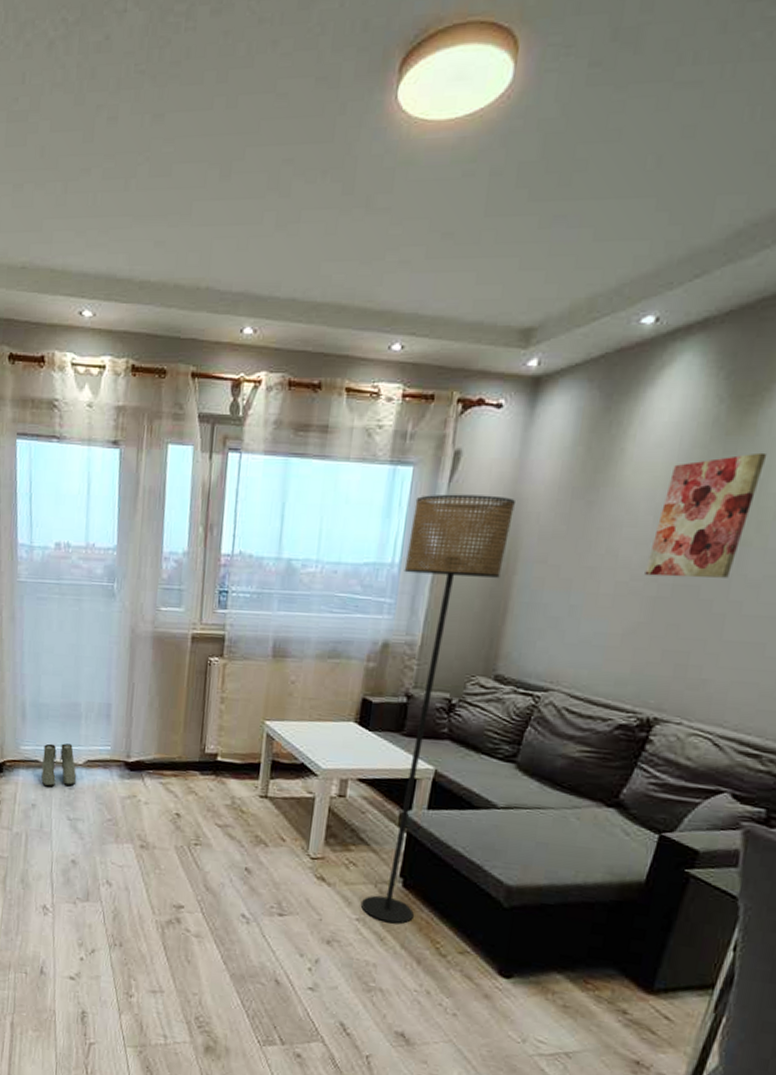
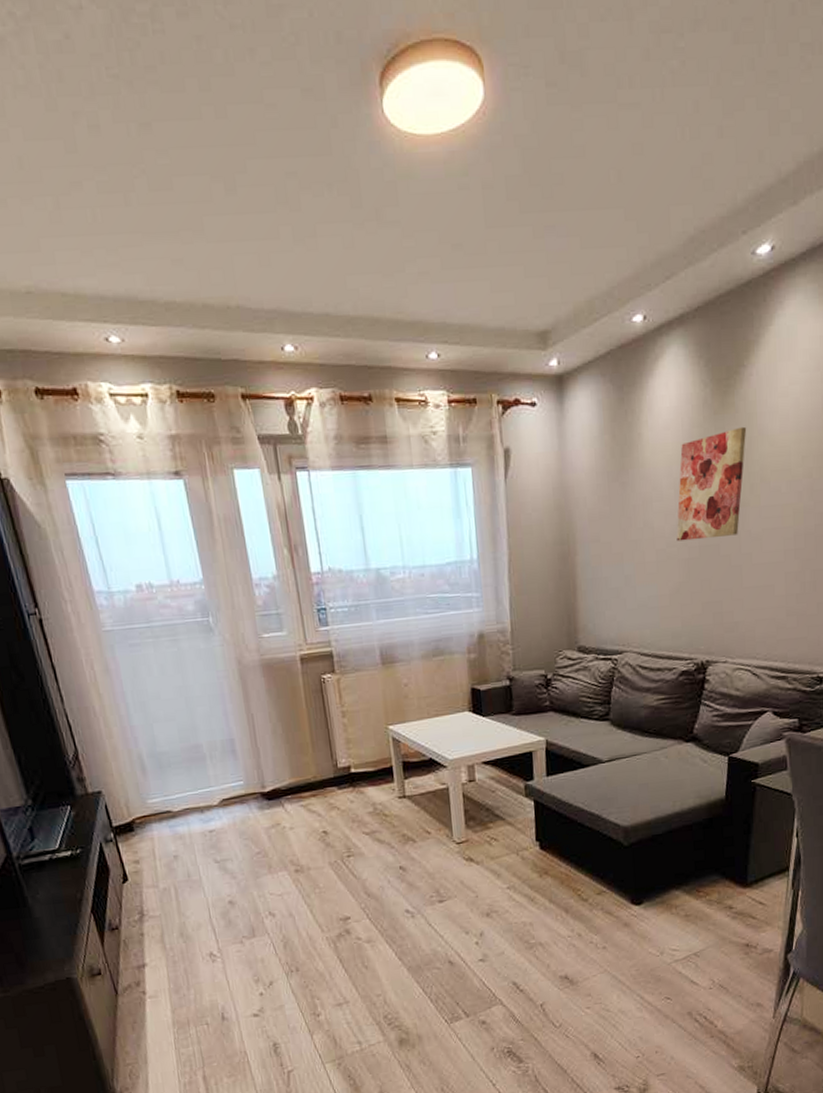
boots: present [41,743,77,786] -> none [172,787,216,834]
floor lamp: present [360,494,515,924] -> none [479,486,565,884]

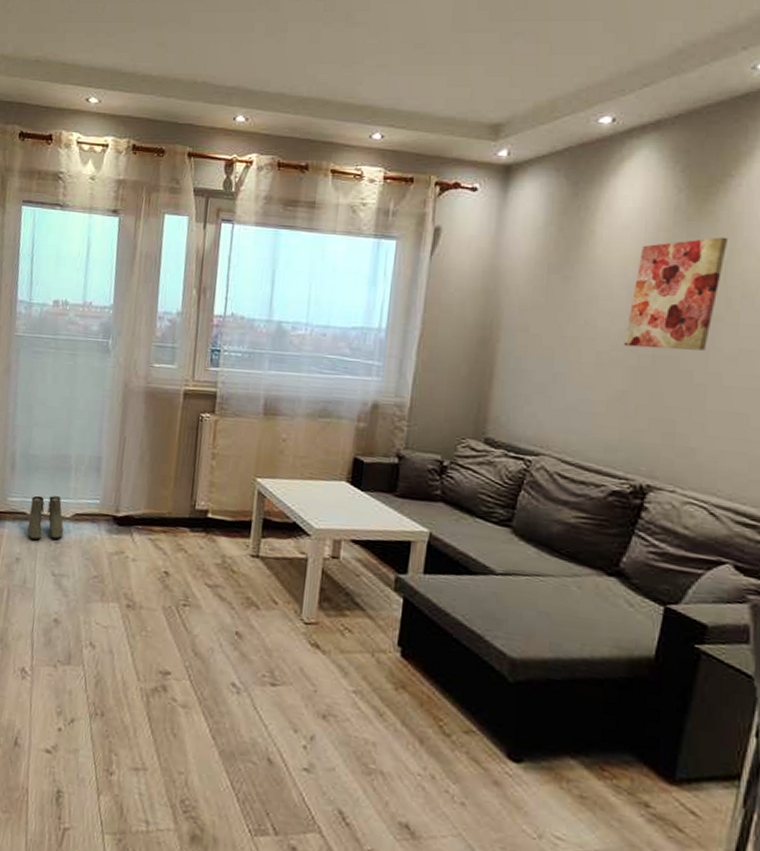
boots: none [172,787,216,834] -> present [27,495,64,540]

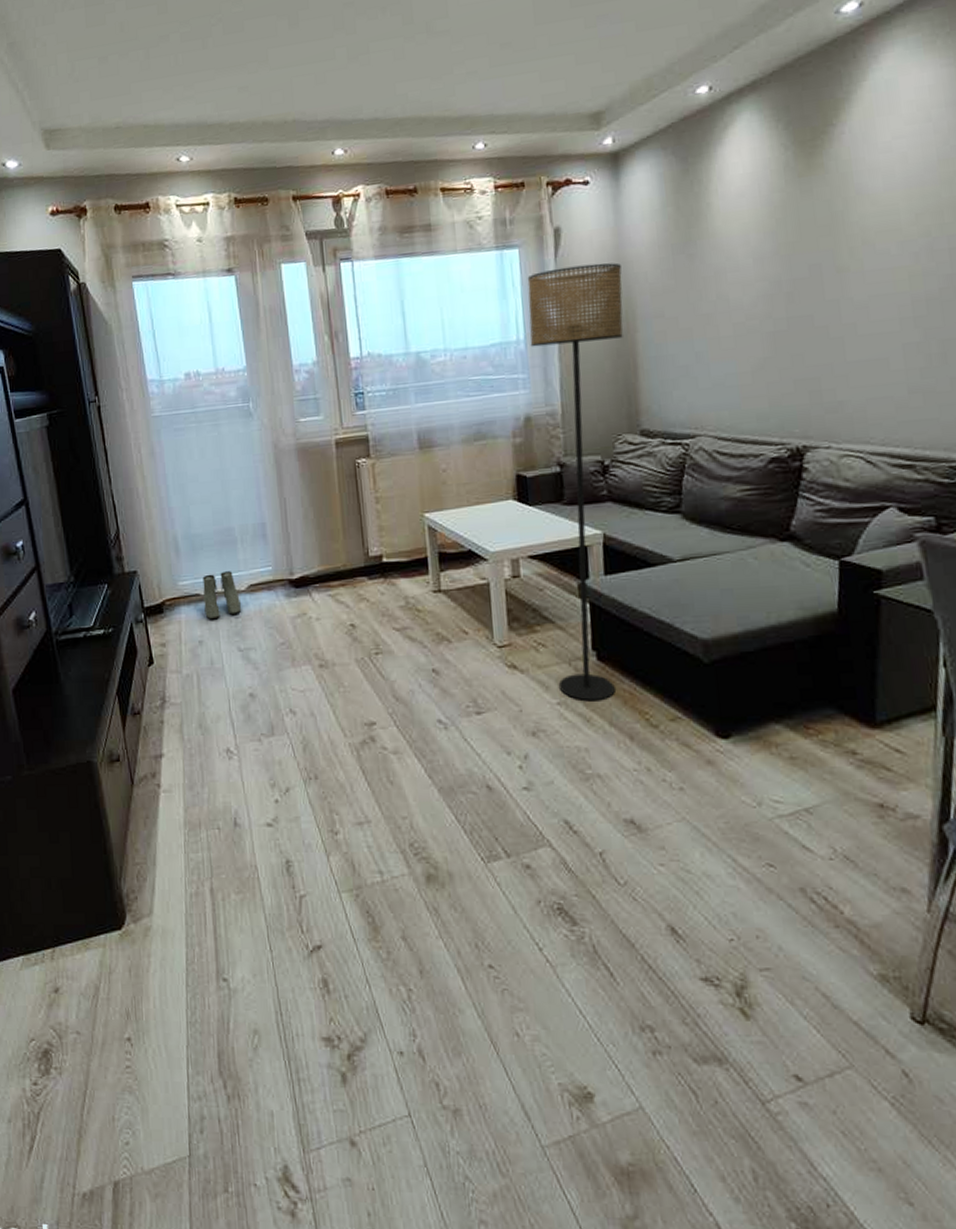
floor lamp: none [357,266,494,698] -> present [527,263,623,702]
wall art: present [624,237,729,351] -> none [757,187,841,314]

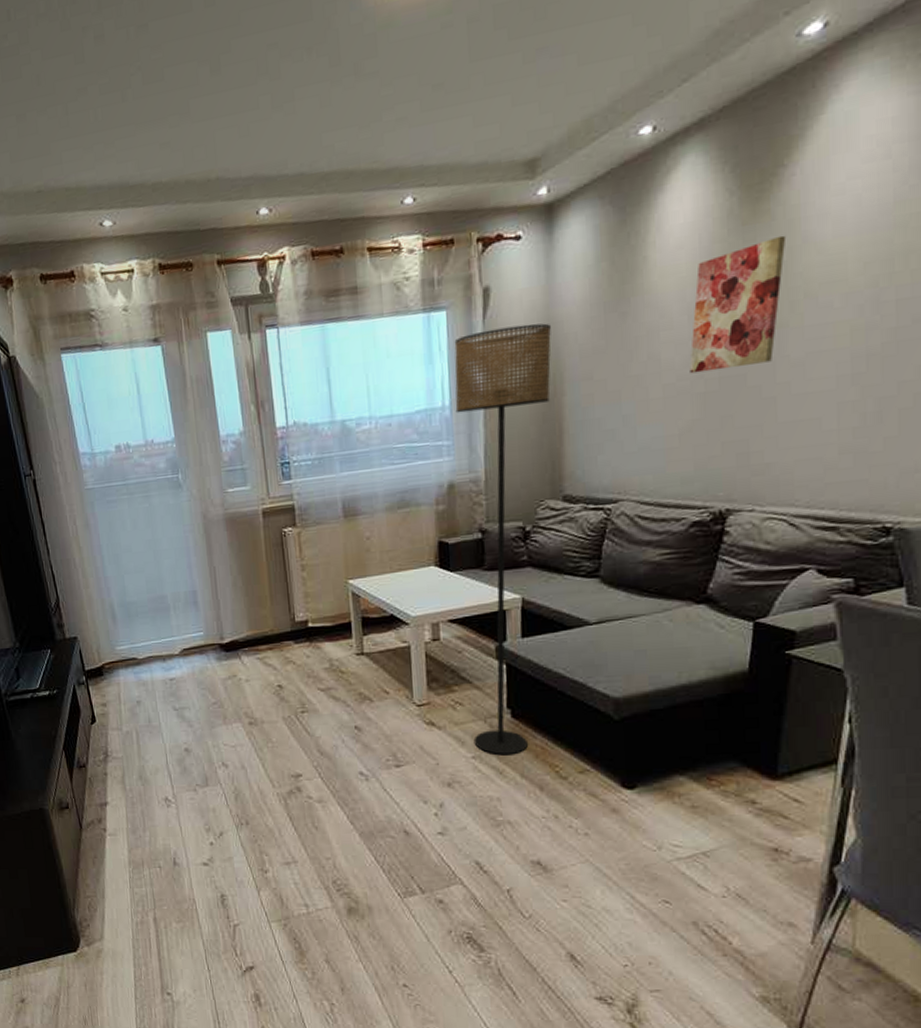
boots: present [202,571,242,619] -> none [138,636,176,681]
wall art: none [757,187,841,314] -> present [689,235,787,374]

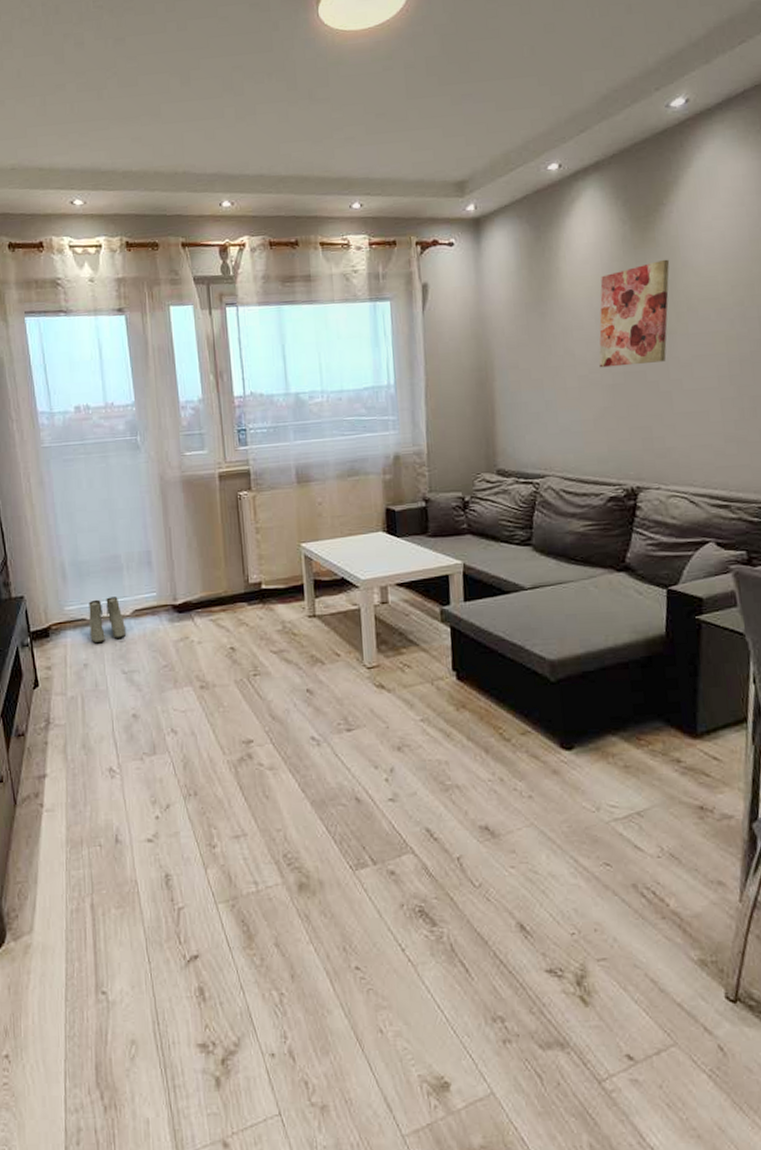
boots: none [138,636,176,681] -> present [89,597,127,643]
floor lamp: present [454,323,551,756] -> none [397,317,483,718]

